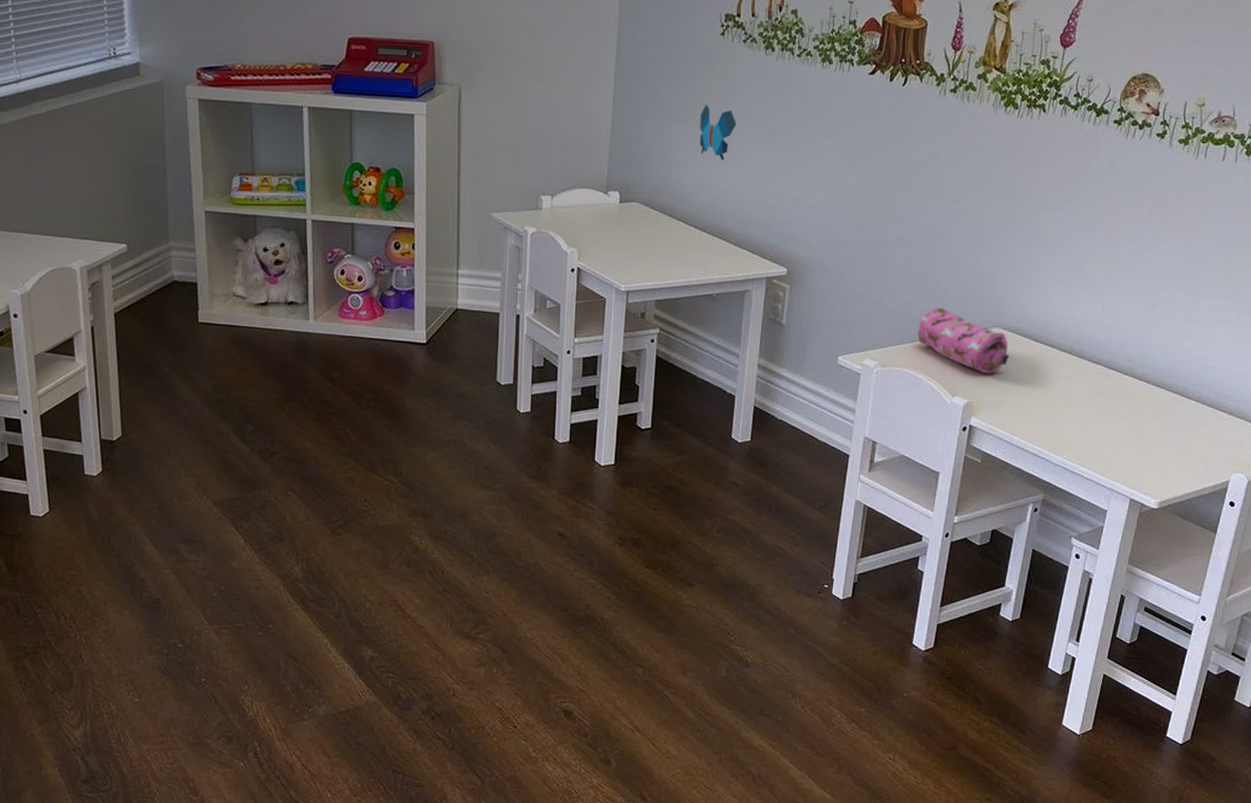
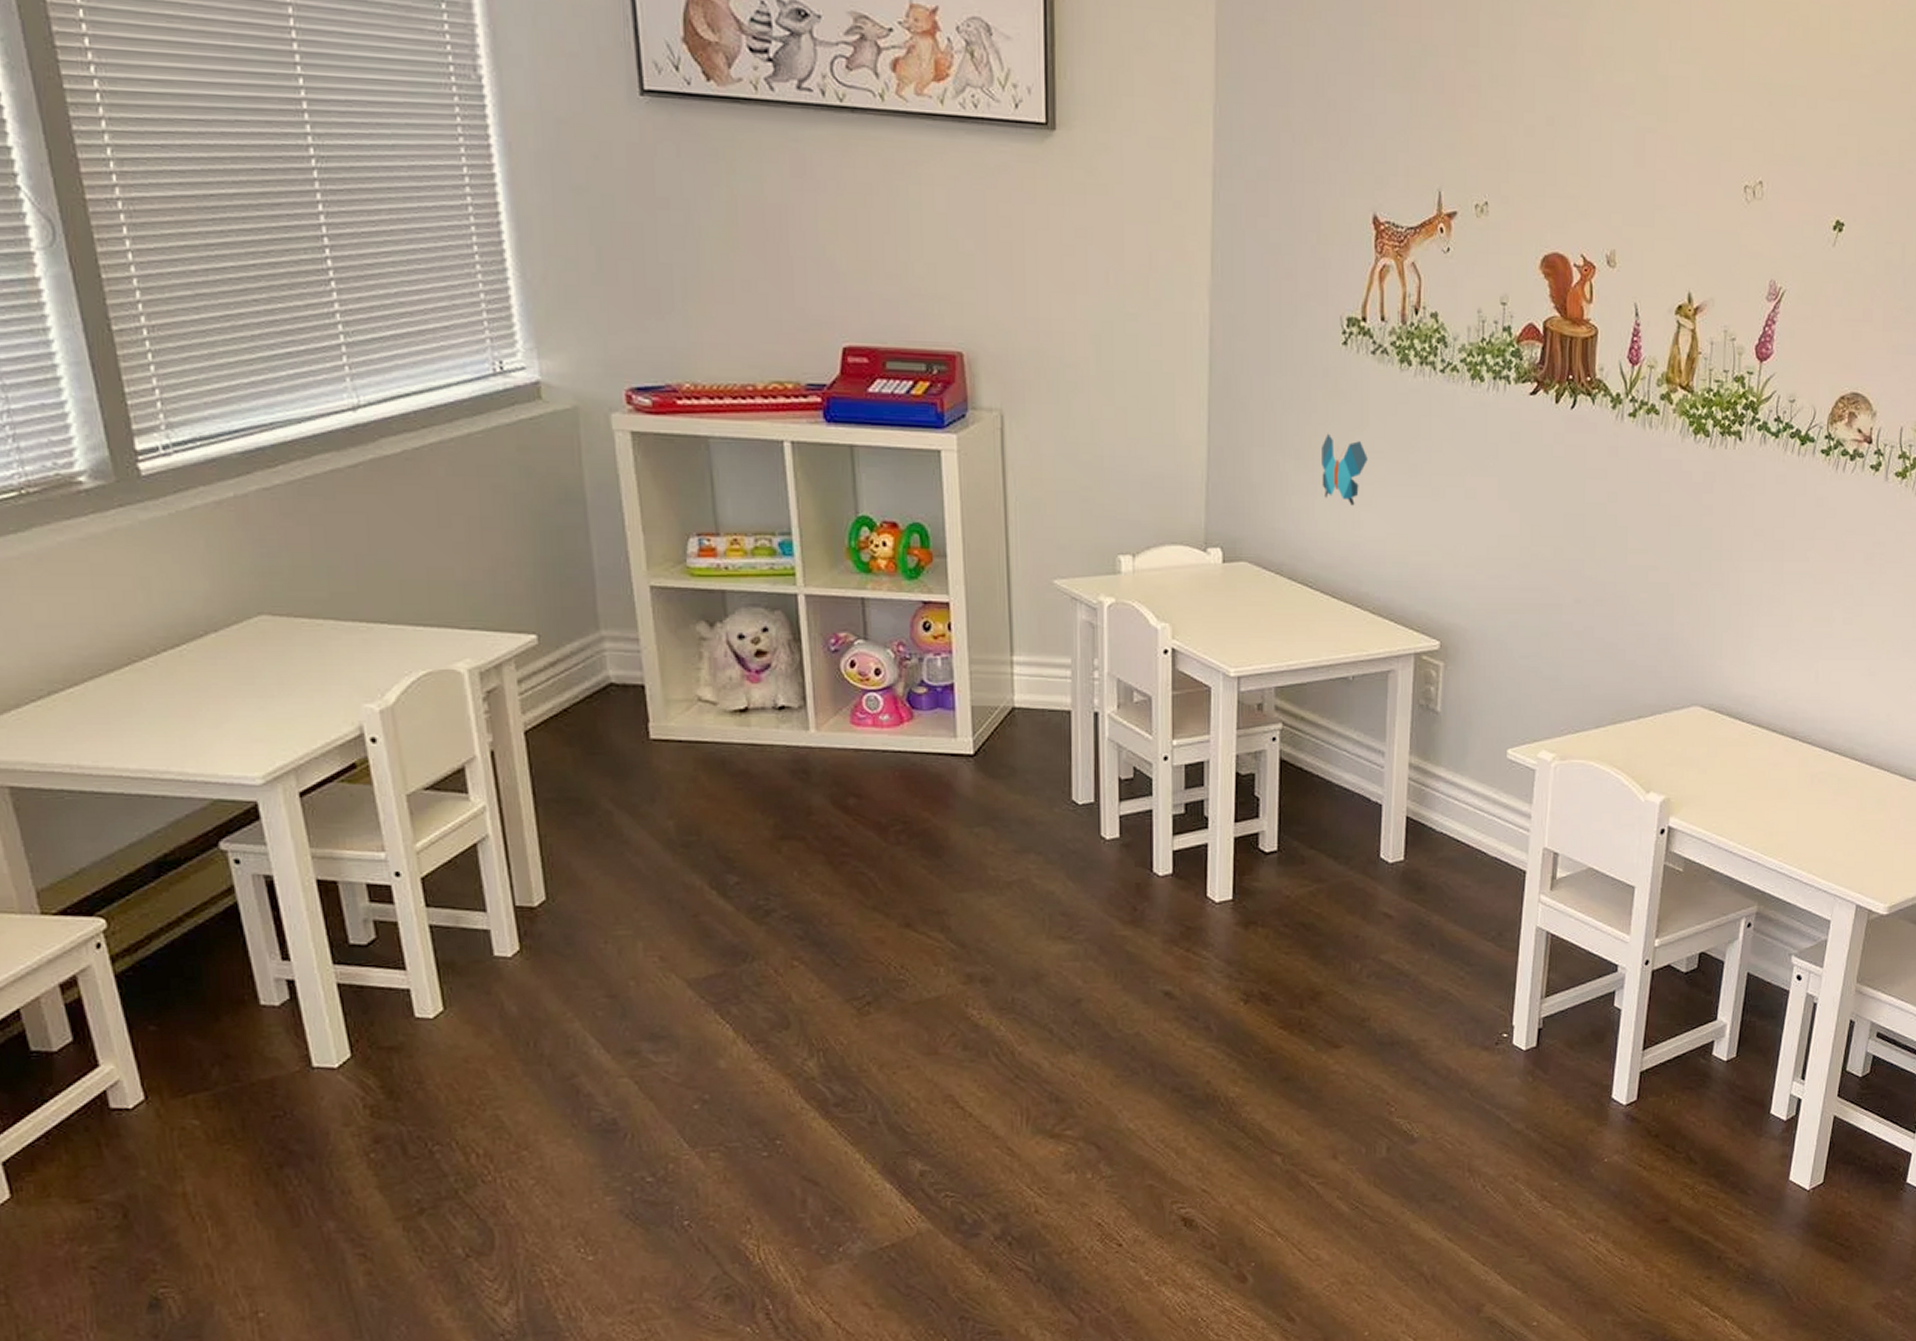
pencil case: present [917,307,1009,373] -> none [1602,683,1711,762]

